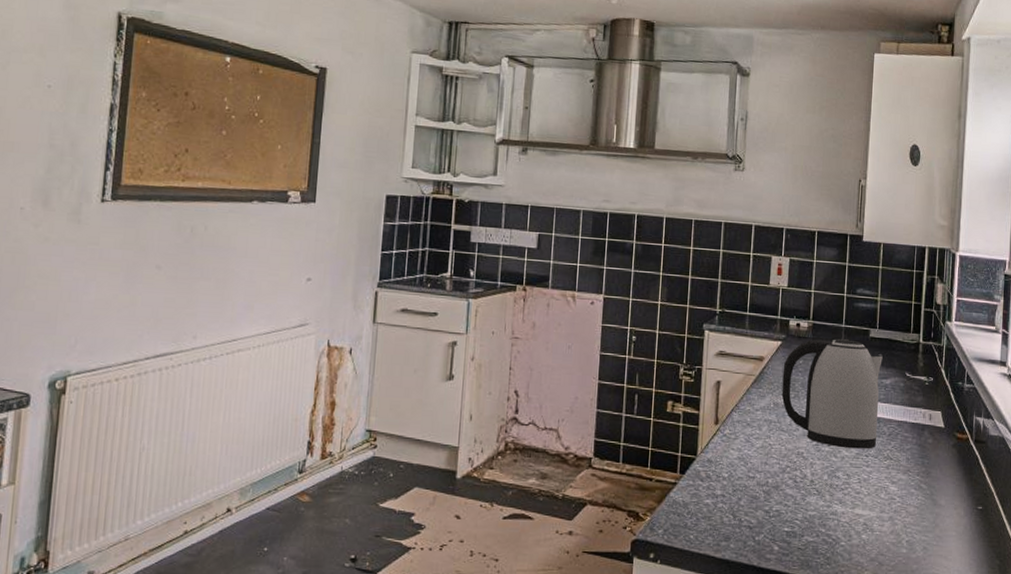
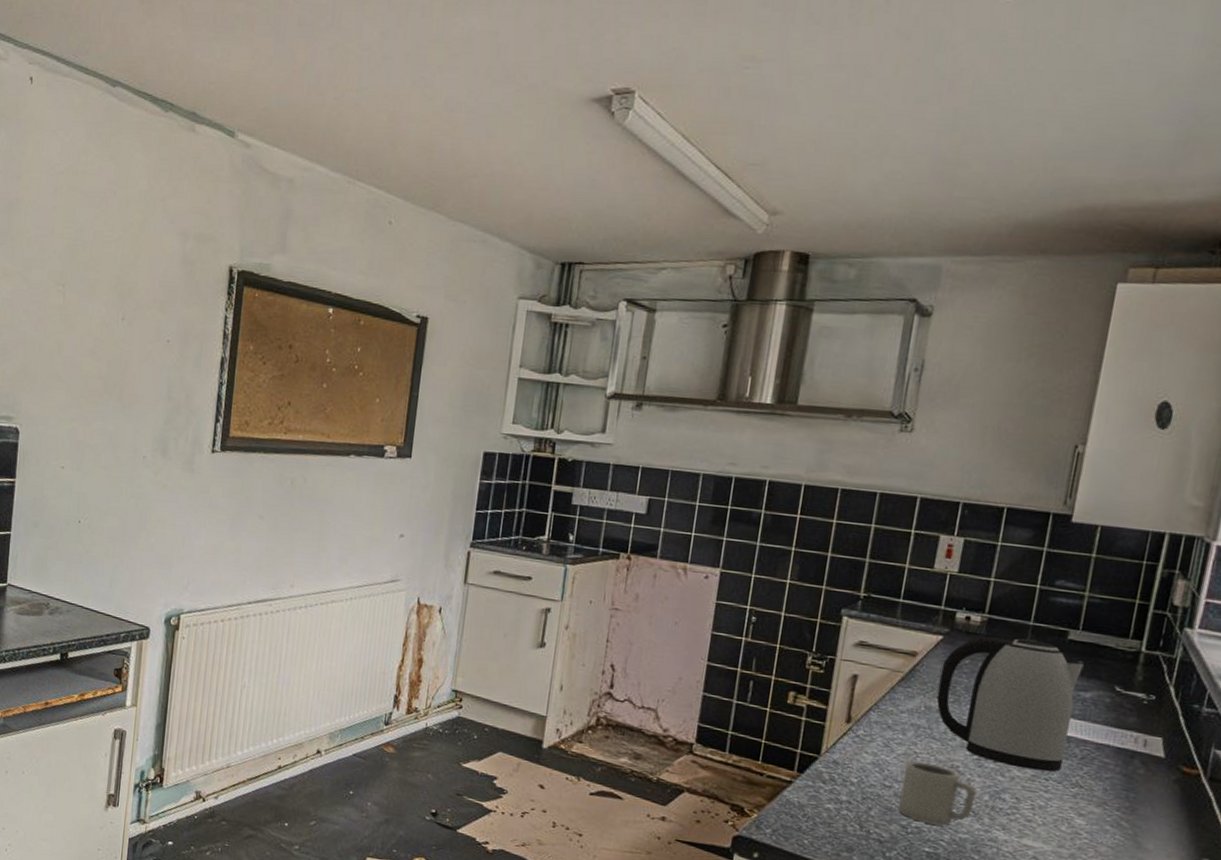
cup: none [761,452,818,506] -> present [897,761,977,826]

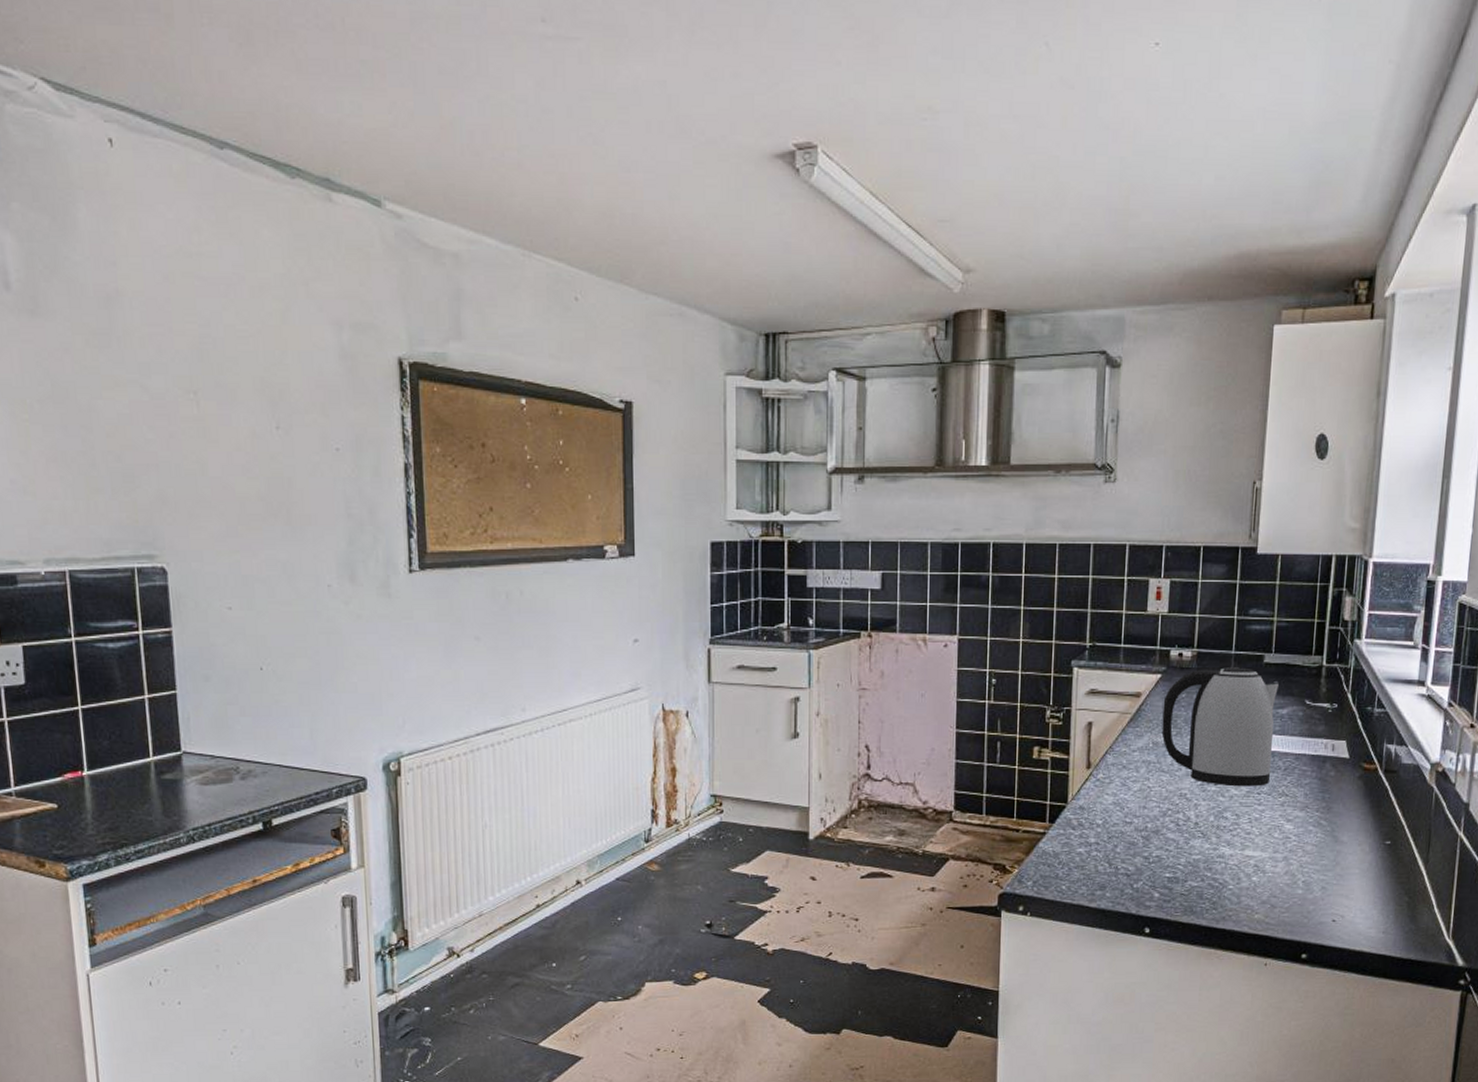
cup: present [897,761,977,826] -> none [1139,795,1203,851]

